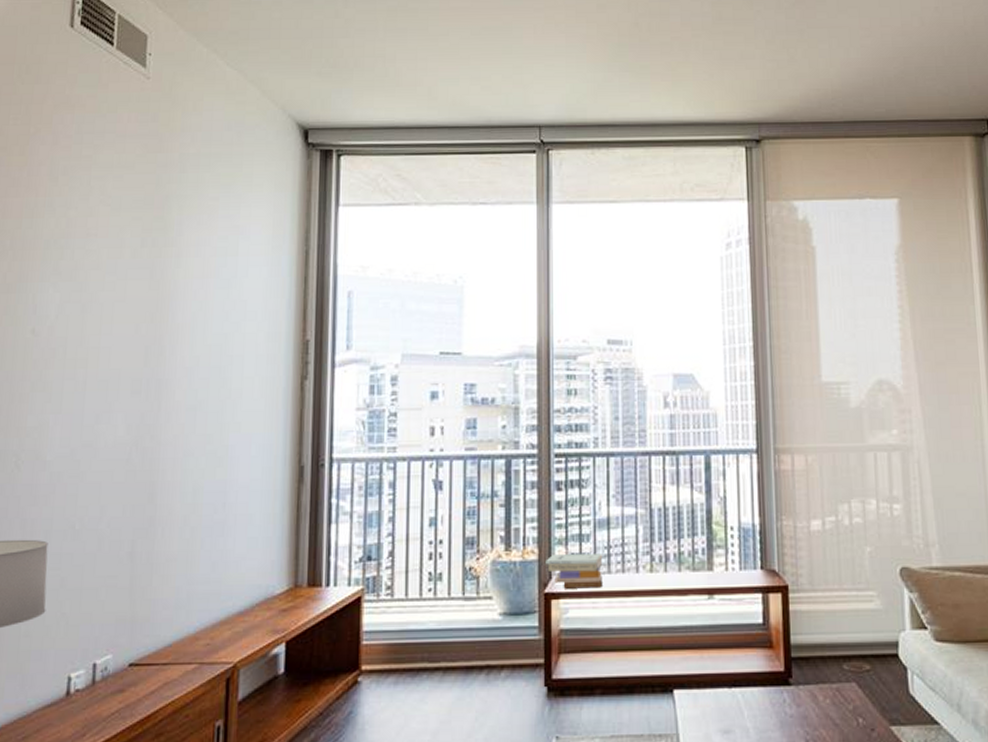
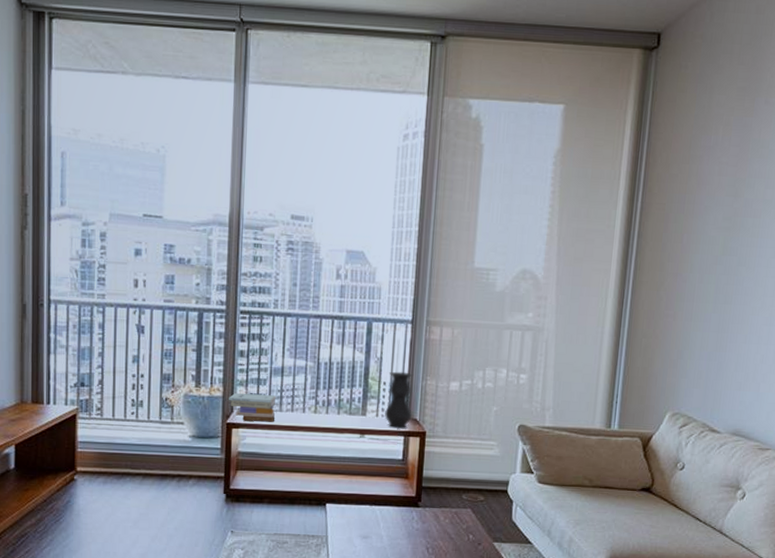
vase: none [735,512,771,583] -> present [385,371,414,428]

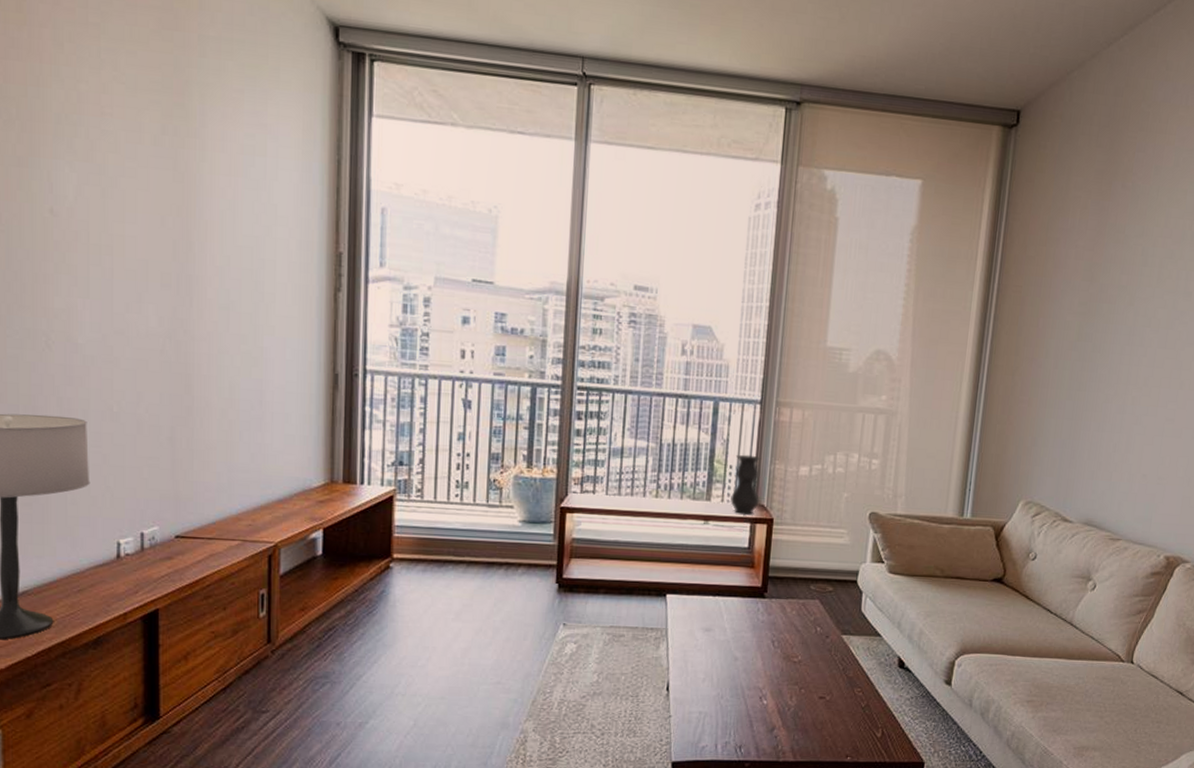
books: present [229,393,277,422] -> none [563,475,615,507]

